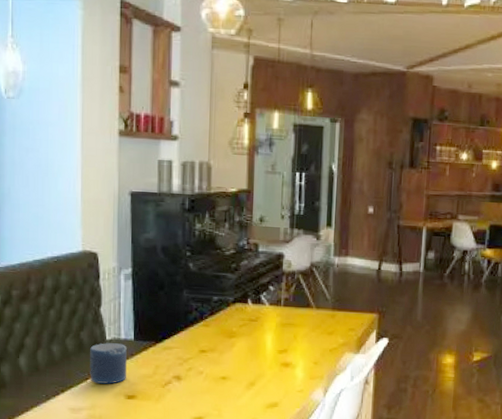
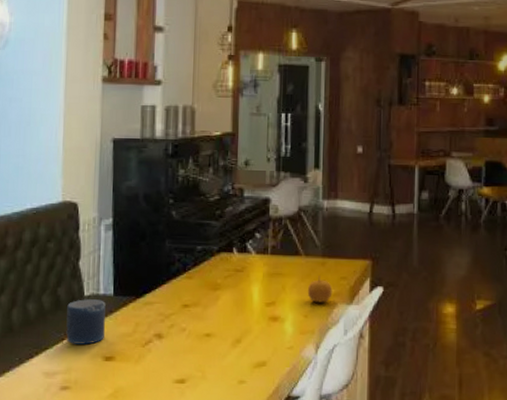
fruit: none [317,327,341,352] -> present [307,276,333,303]

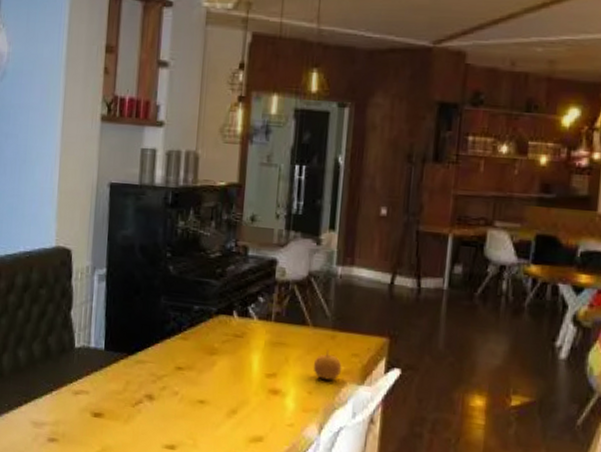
candle: present [66,299,106,345] -> none [55,350,96,398]

